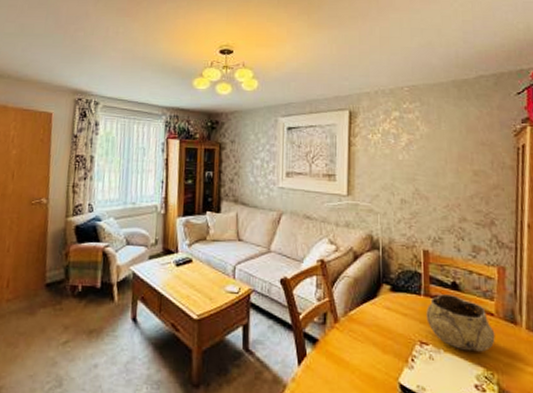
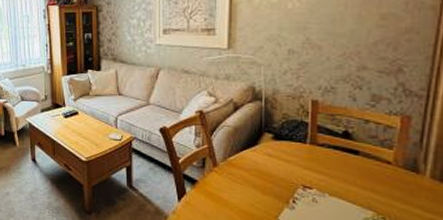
decorative bowl: present [426,294,495,352] -> none [311,143,391,198]

